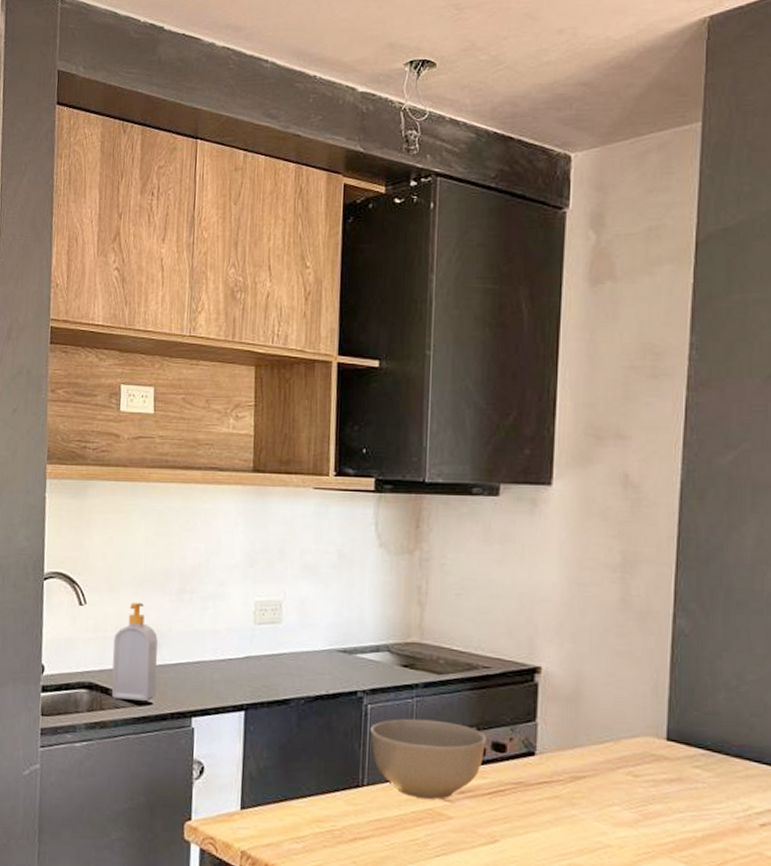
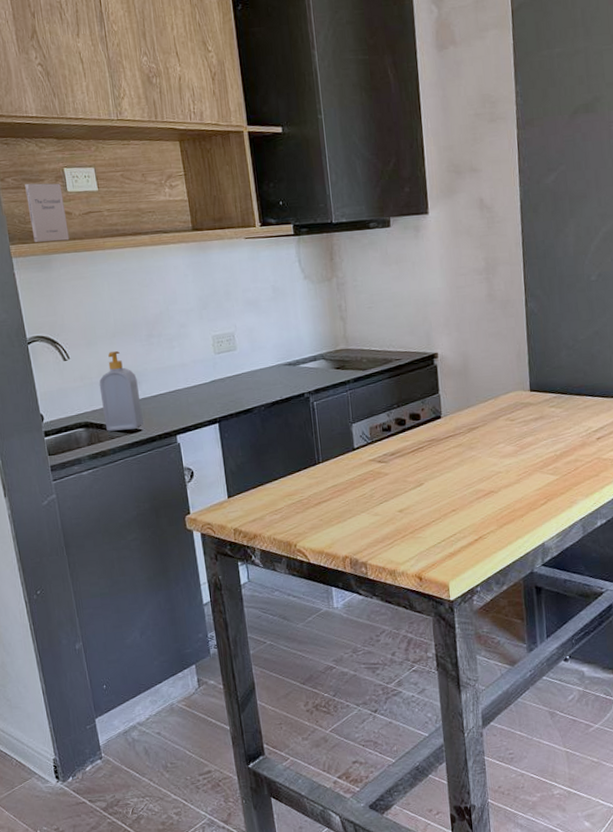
book: none [73,397,115,466] -> present [25,183,70,243]
bowl: present [370,718,487,799] -> none [318,404,406,464]

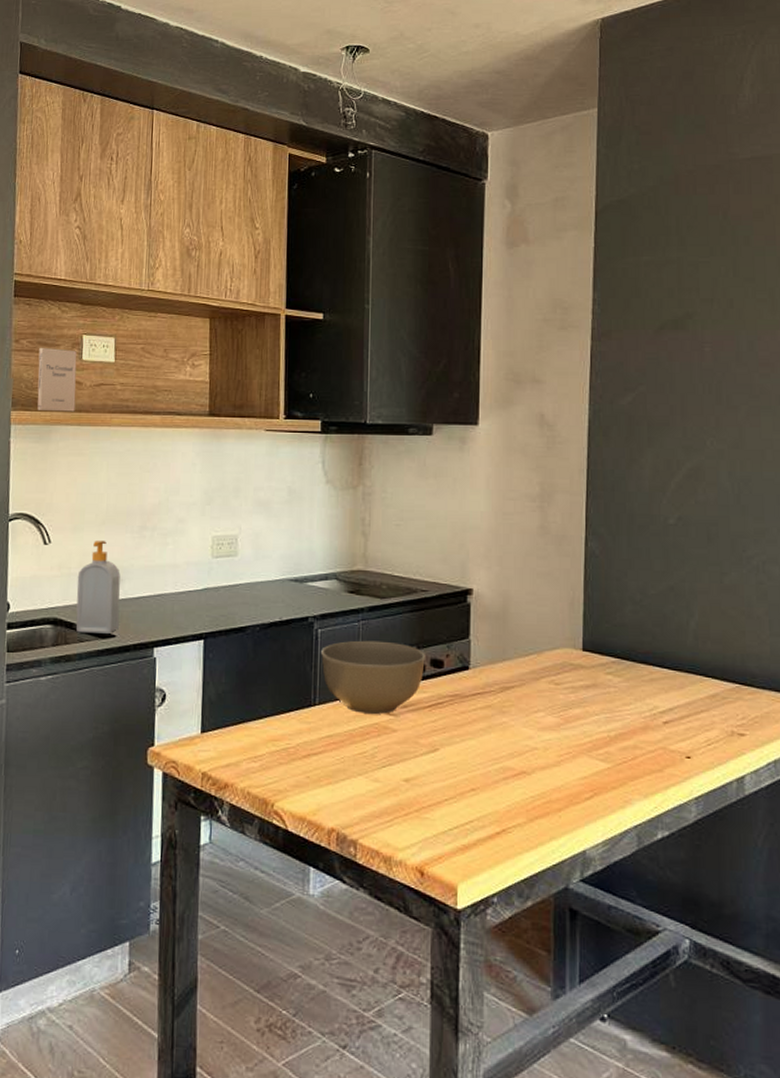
bowl: none [318,404,406,464] -> present [321,640,427,714]

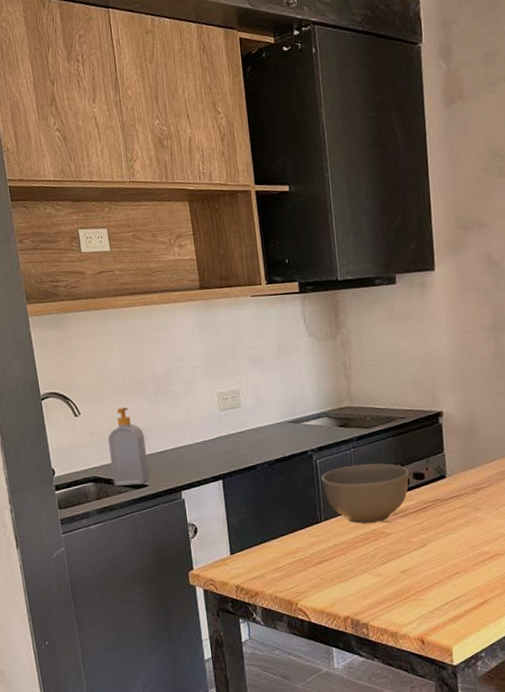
book: present [37,347,77,412] -> none [42,244,83,302]

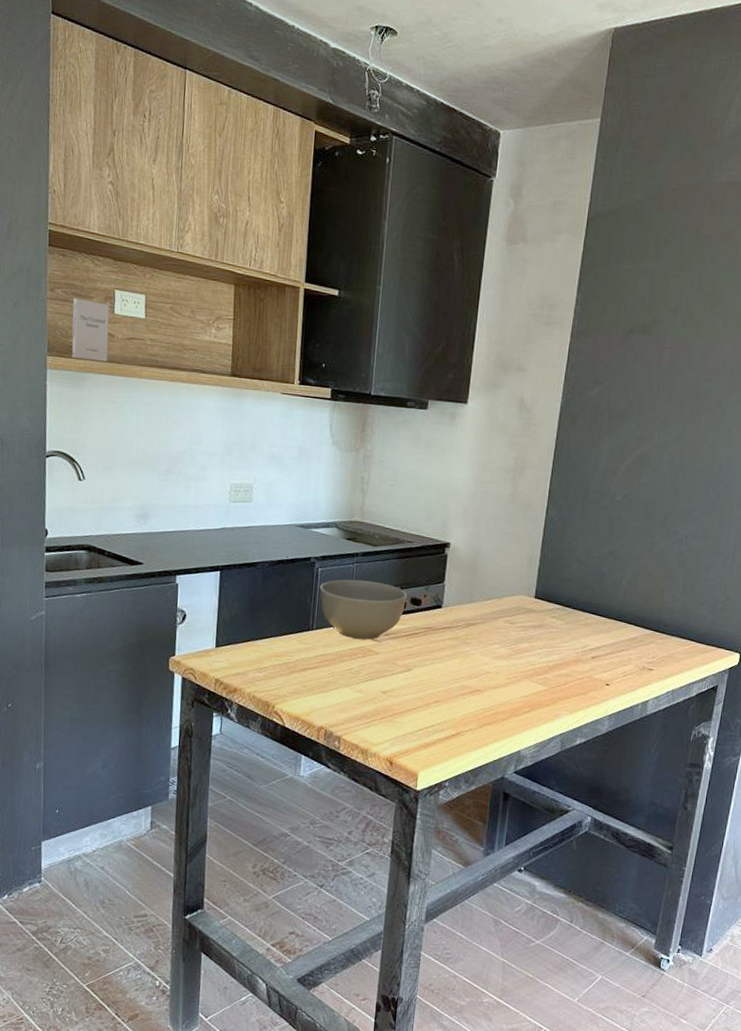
book: none [42,244,83,302] -> present [71,298,110,362]
soap bottle: present [108,407,149,486] -> none [107,479,148,561]

